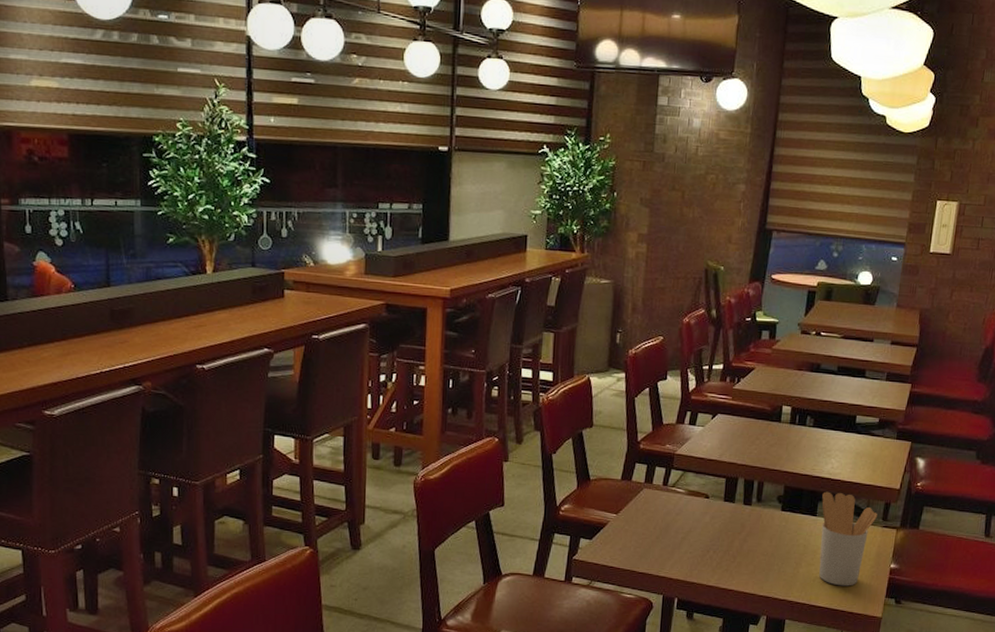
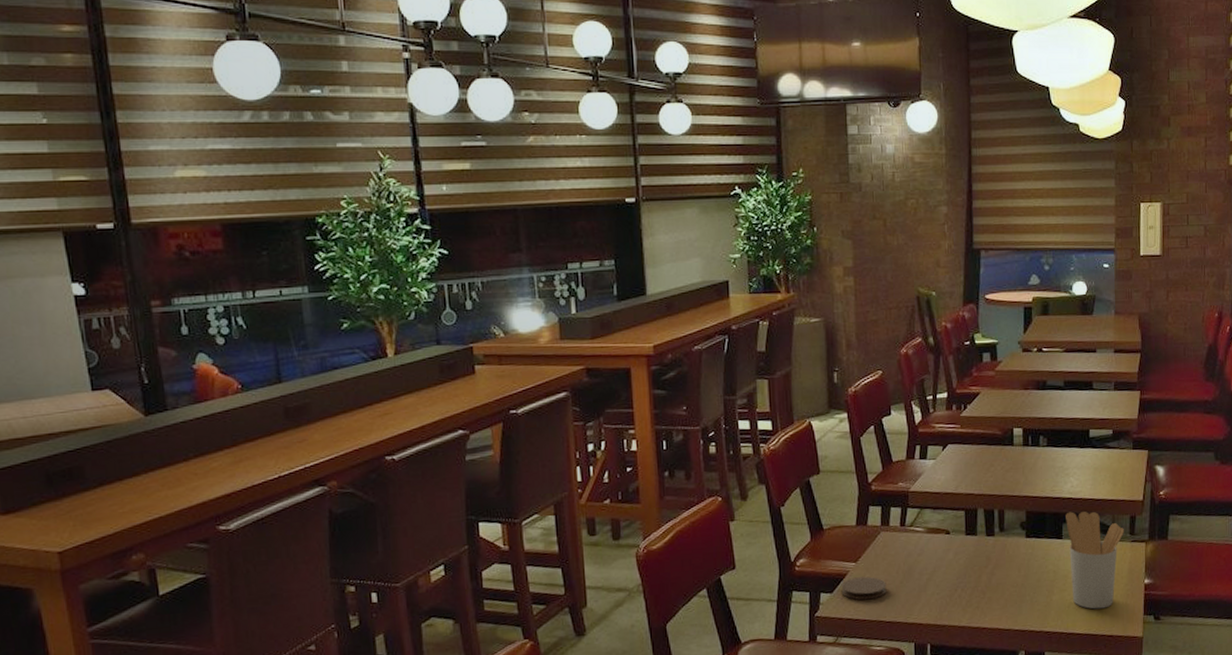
coaster: none [600,528,643,550] -> present [841,576,887,600]

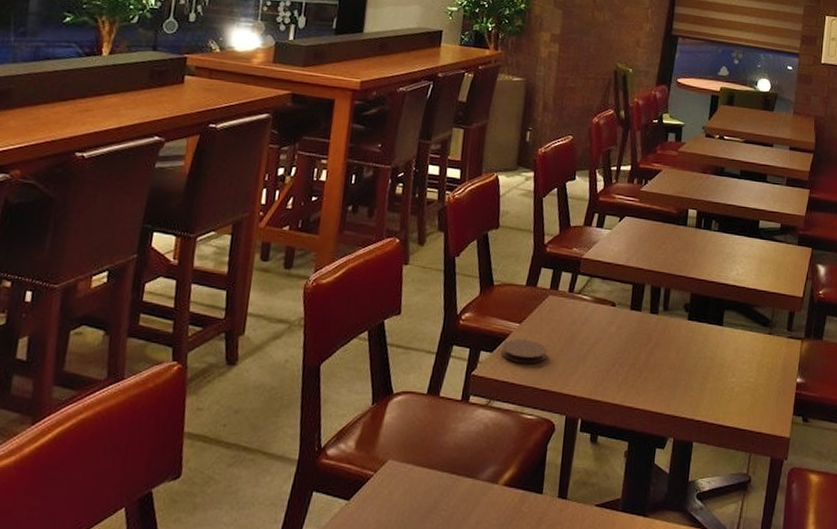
utensil holder: present [1066,511,1124,609] -> none [726,299,782,403]

